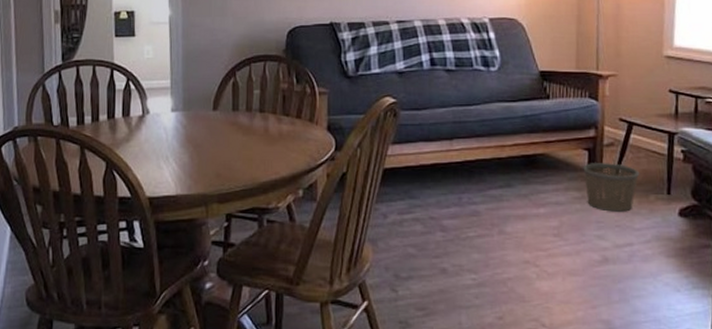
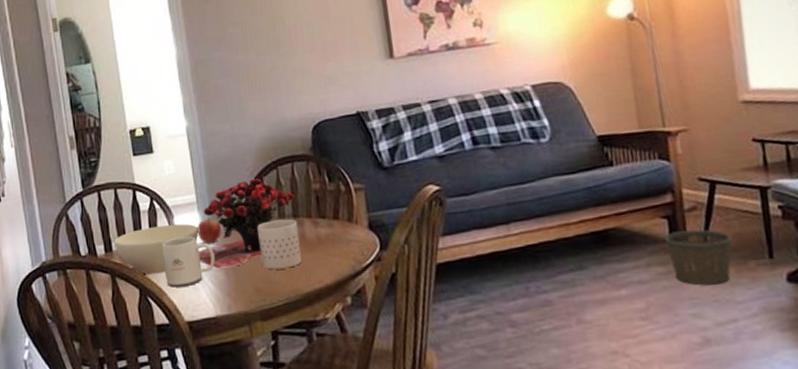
bowl: none [86,105,169,150] -> present [113,223,199,275]
mug: none [132,118,181,164] -> present [161,236,215,288]
flower arrangement: none [166,73,263,151] -> present [198,179,295,269]
fruit: none [168,102,191,127] -> present [197,216,222,244]
mug: none [225,112,263,158] -> present [257,218,303,270]

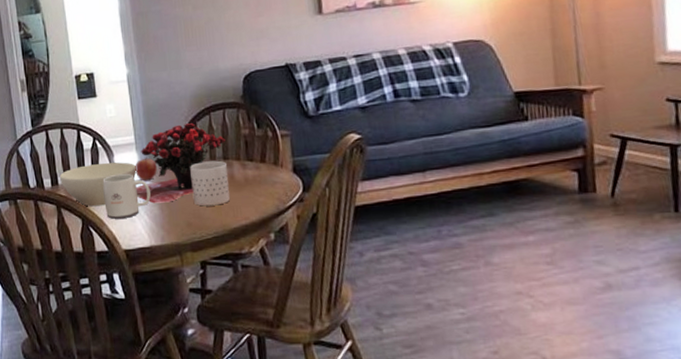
basket: present [664,229,733,286] -> none [573,183,640,235]

